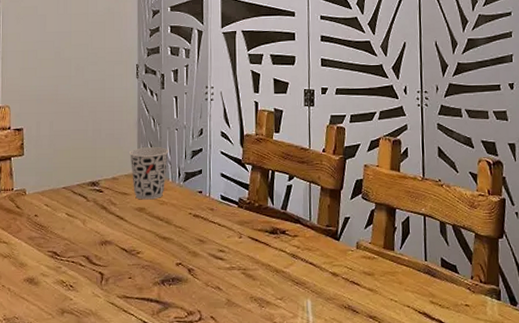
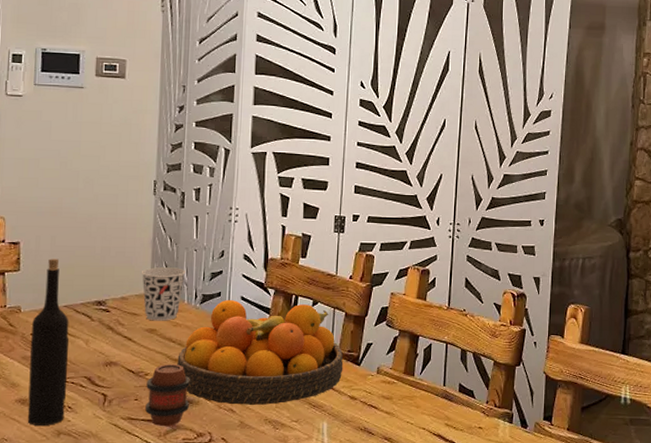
wine bottle: none [35,143,69,304] -> present [27,259,70,425]
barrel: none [139,242,178,304] -> present [145,364,190,426]
fruit bowl: none [166,176,323,284] -> present [177,299,344,406]

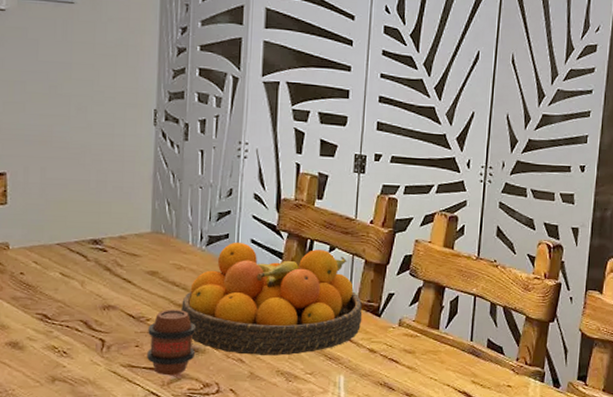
wine bottle: present [27,259,70,425] -> none [19,192,63,371]
cup: present [142,267,186,321] -> none [142,205,191,263]

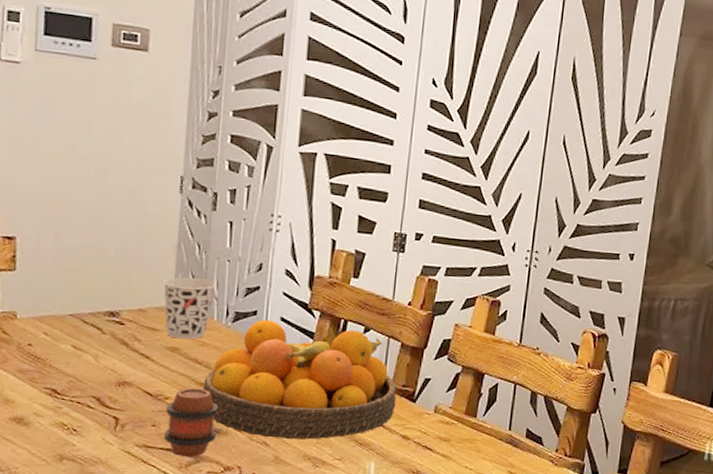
cup: none [142,205,191,263] -> present [163,277,217,339]

